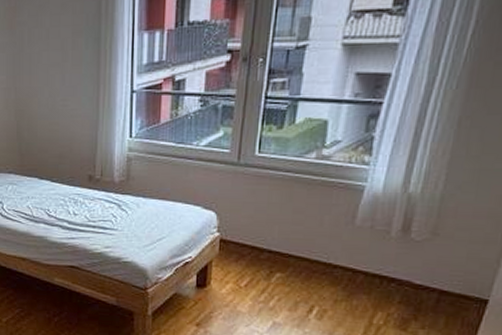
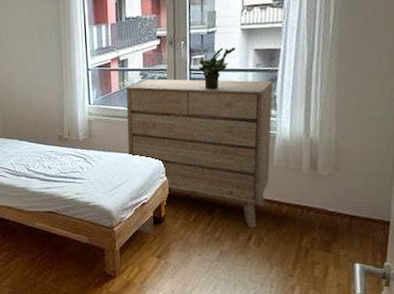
dresser: none [174,108,372,298] -> present [126,79,273,228]
potted plant: none [277,68,332,125] -> present [198,47,236,90]

